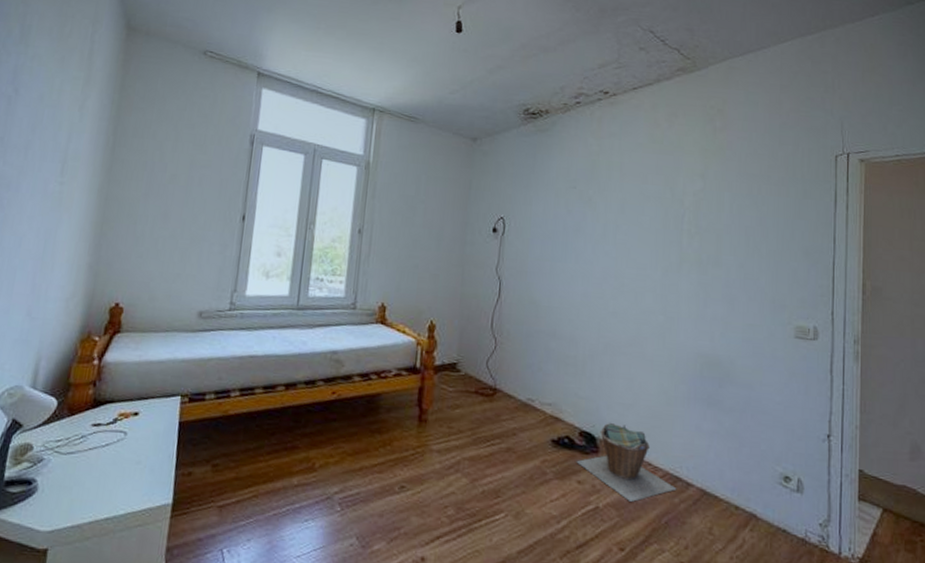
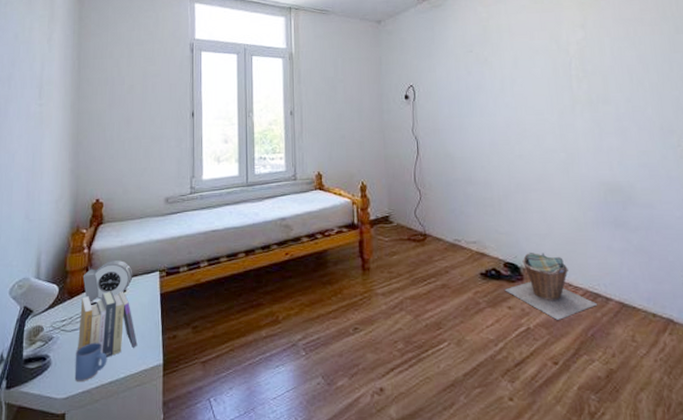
mug: none [64,469,107,514] -> present [74,342,107,381]
books: none [72,412,145,491] -> present [78,290,138,360]
alarm clock: none [88,377,150,423] -> present [83,260,133,303]

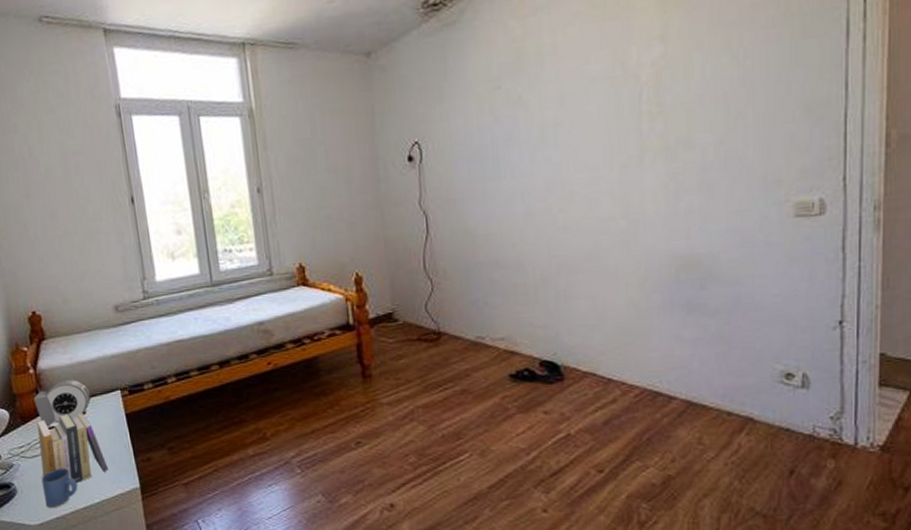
laundry basket: present [504,252,598,320] -> none [539,347,658,424]

